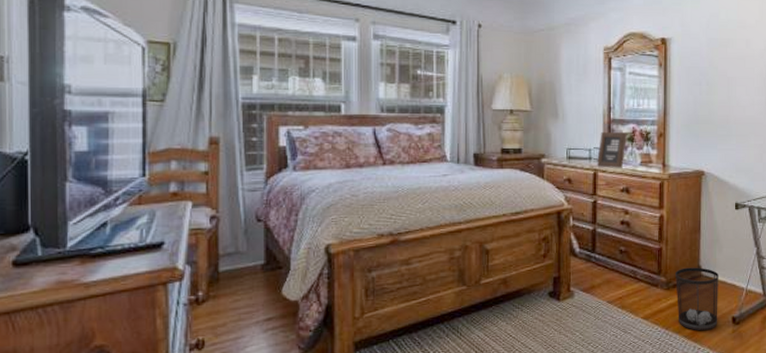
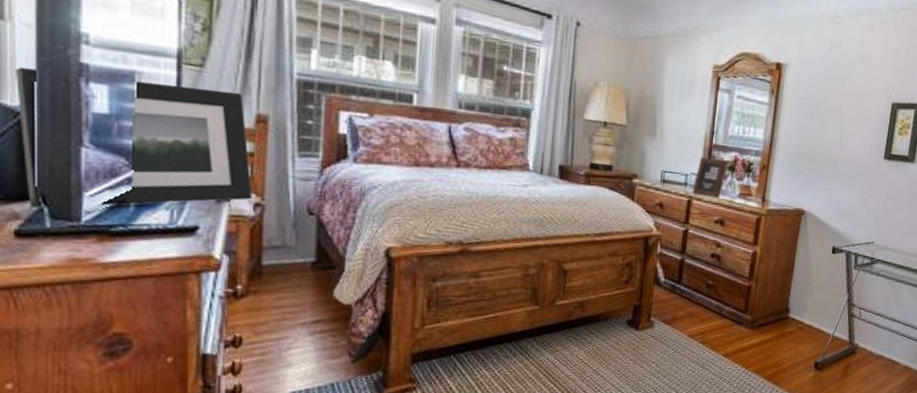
picture frame: none [13,119,208,240] -> present [16,66,252,209]
waste bin: present [675,267,718,331] -> none [759,308,806,374]

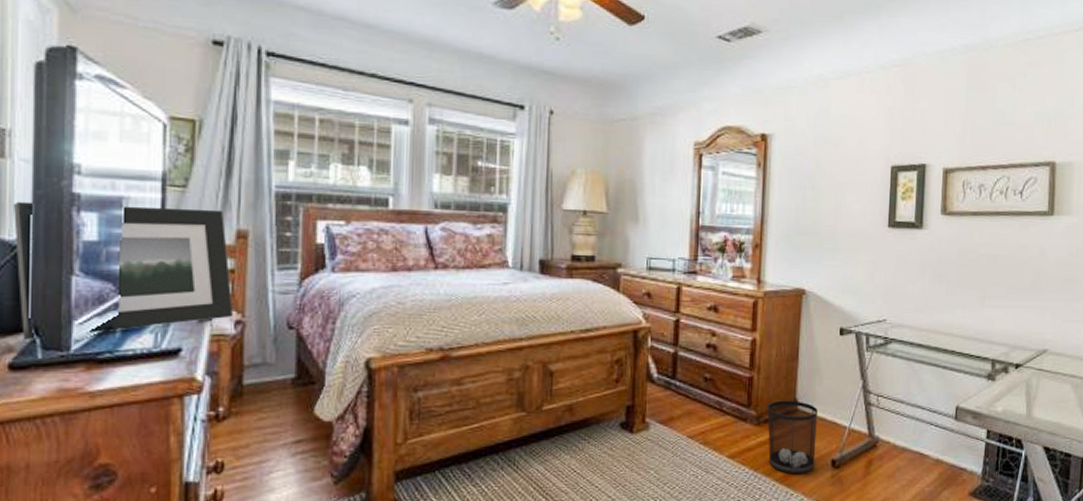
picture frame: present [692,156,728,199] -> none [681,239,717,284]
waste bin: none [759,308,806,374] -> present [767,400,818,475]

